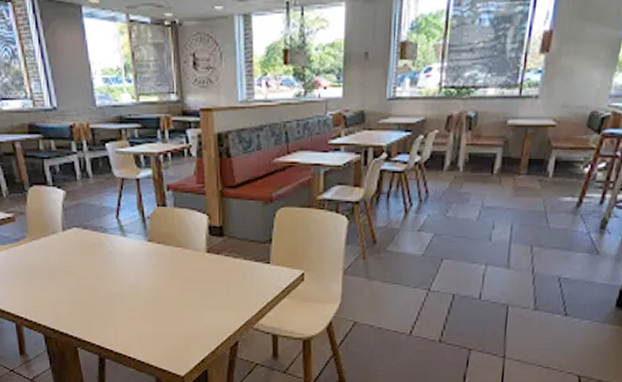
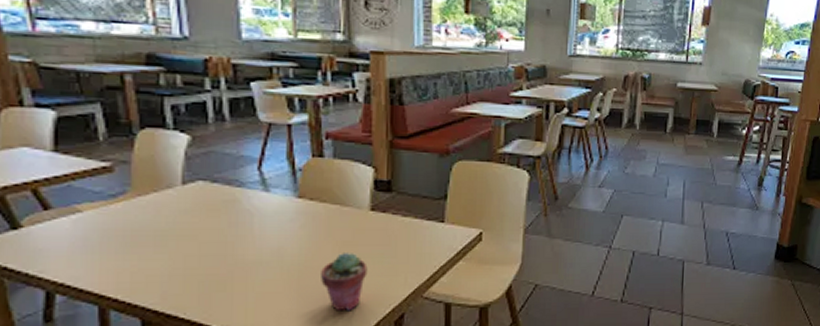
potted succulent: none [170,287,207,337] -> present [321,251,368,312]

